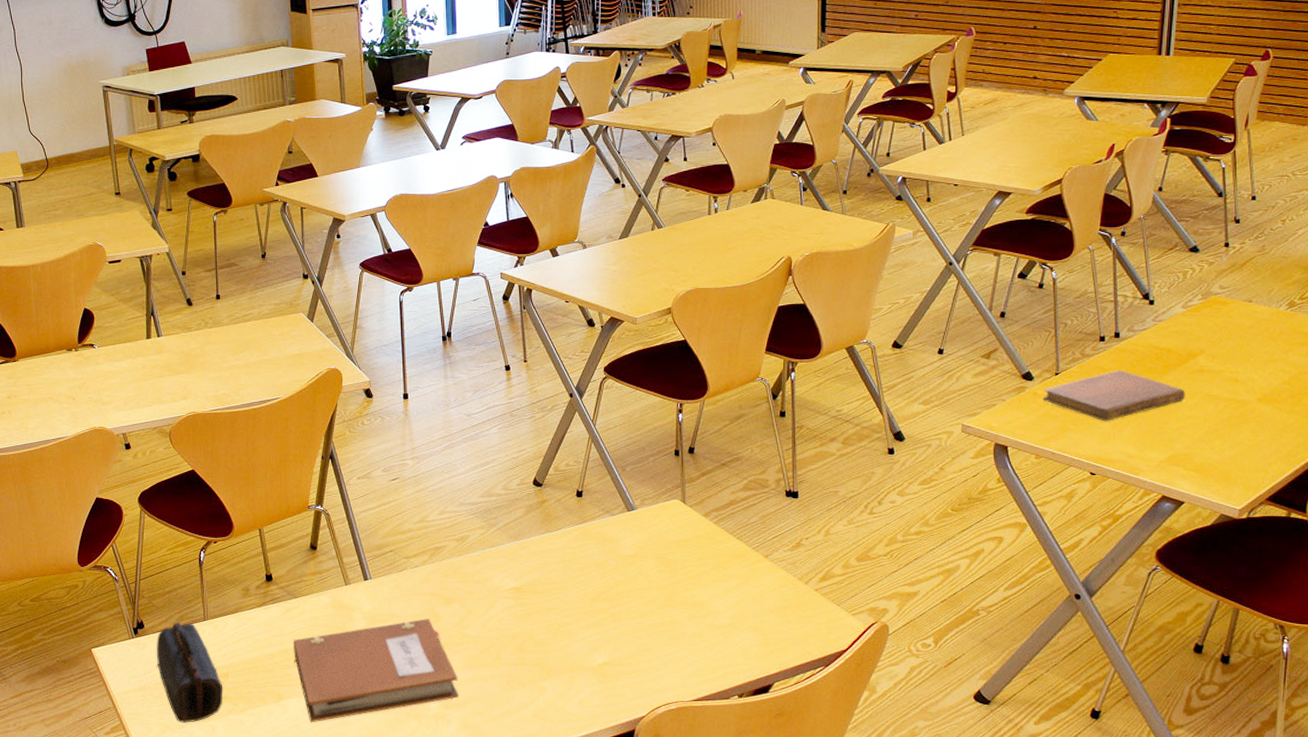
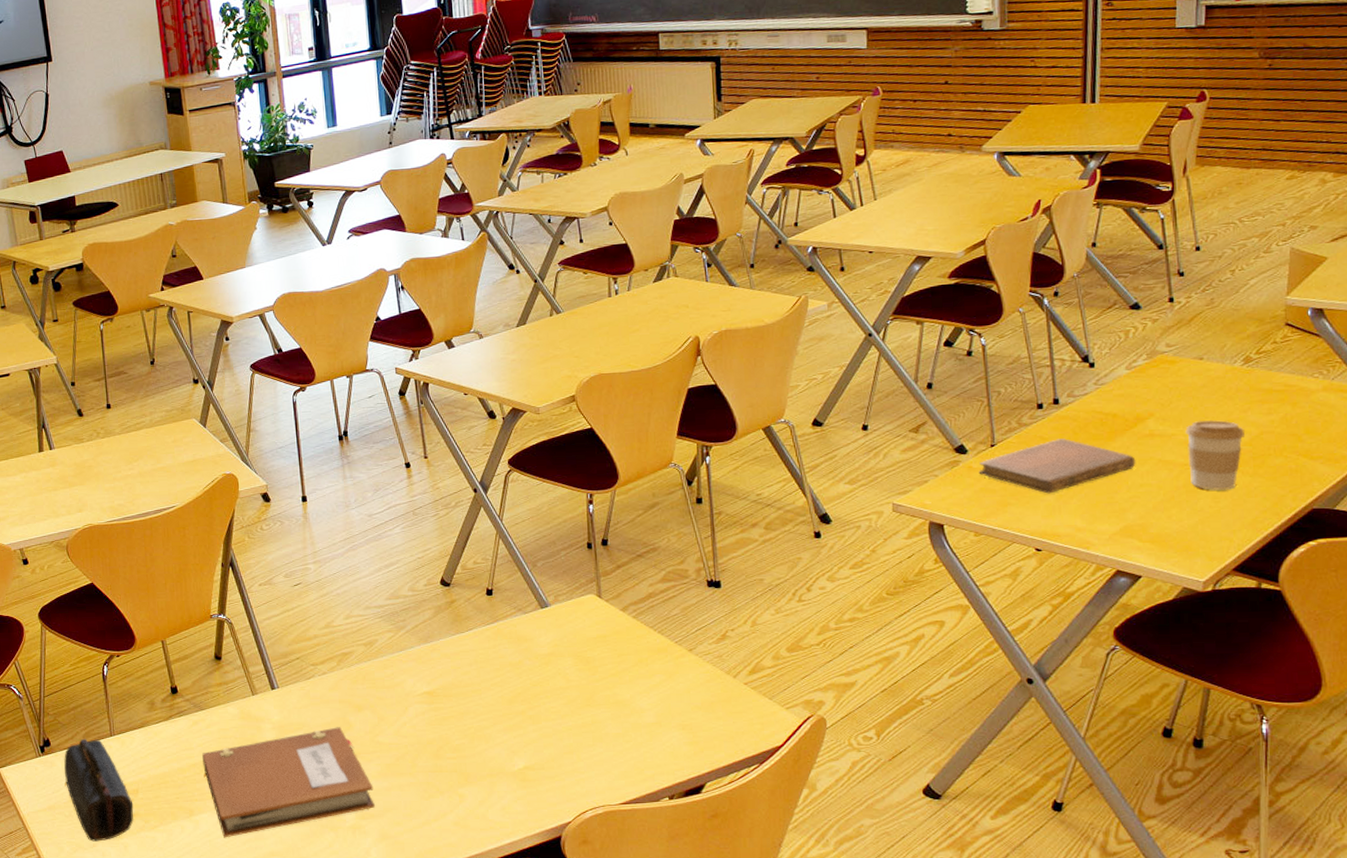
coffee cup: none [1232,358,1285,425] -> present [1185,419,1245,490]

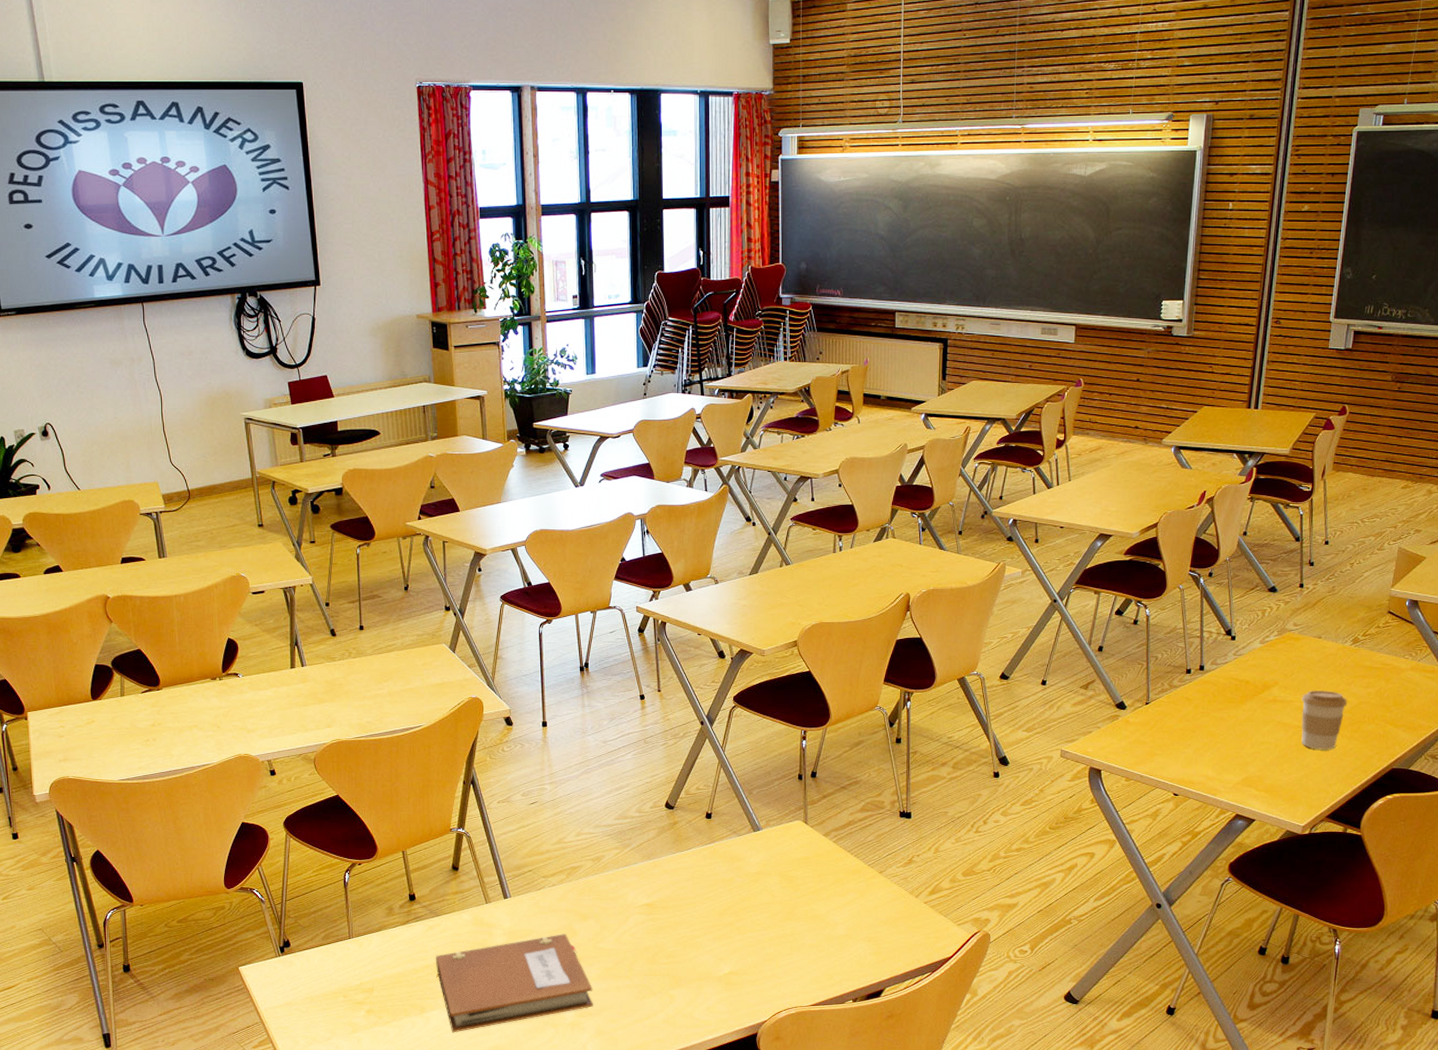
pencil case: present [64,738,134,842] -> none [303,940,368,1035]
notebook: present [978,438,1136,494] -> none [1134,700,1260,747]

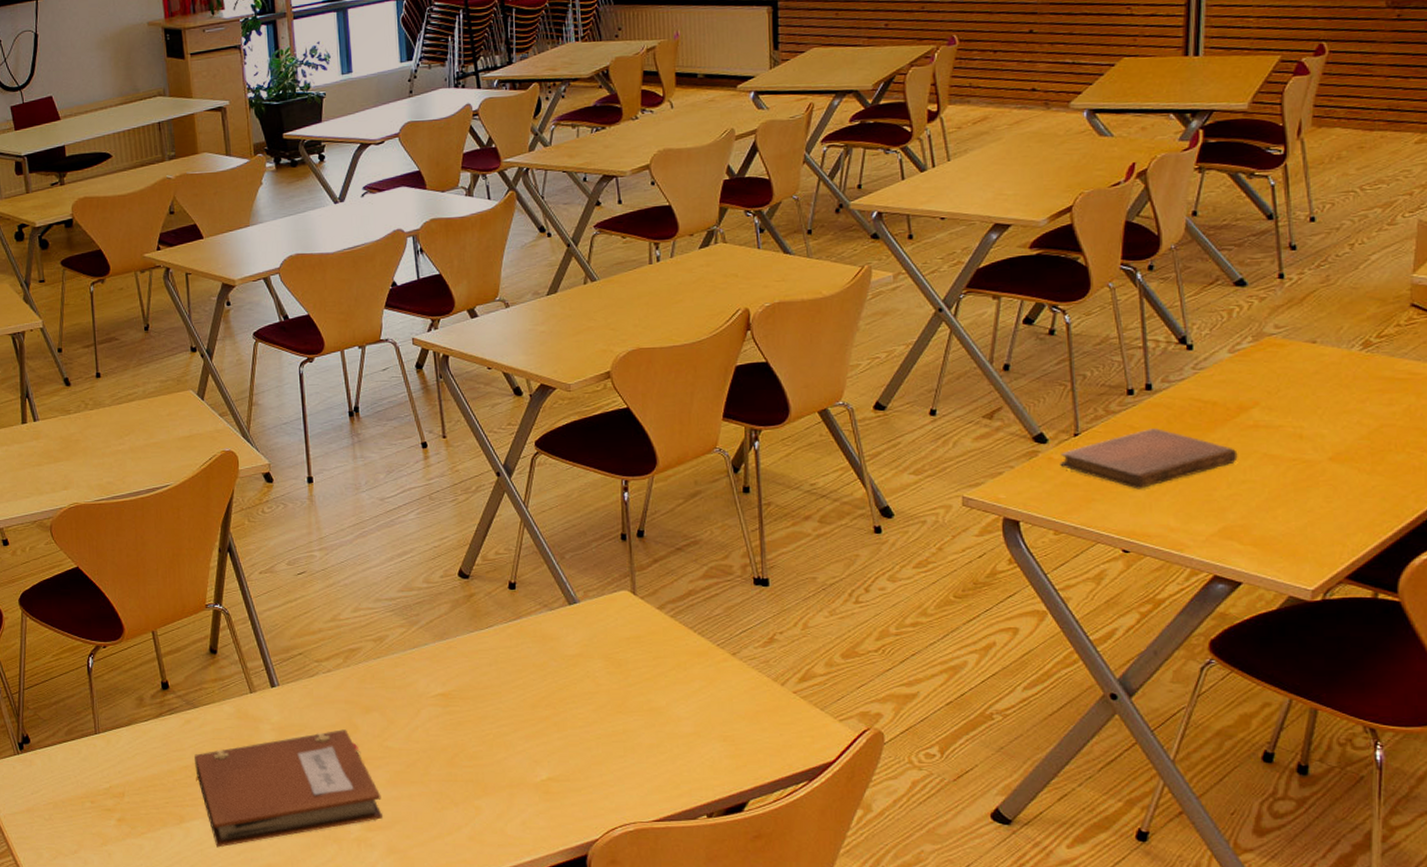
notebook: none [1134,700,1260,747] -> present [1060,428,1238,489]
coffee cup: present [1301,690,1347,750] -> none [1295,410,1362,489]

